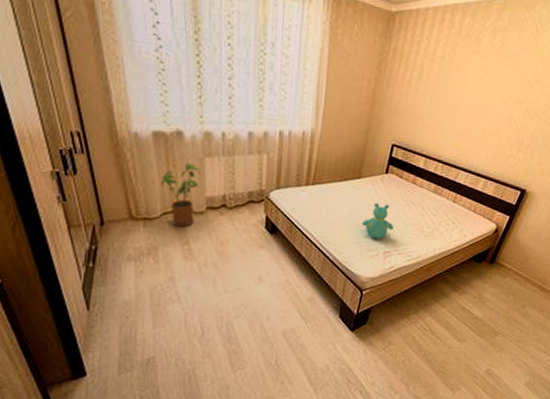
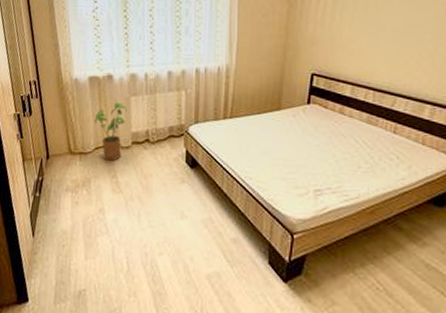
teddy bear: present [362,203,394,239] -> none [286,135,323,175]

